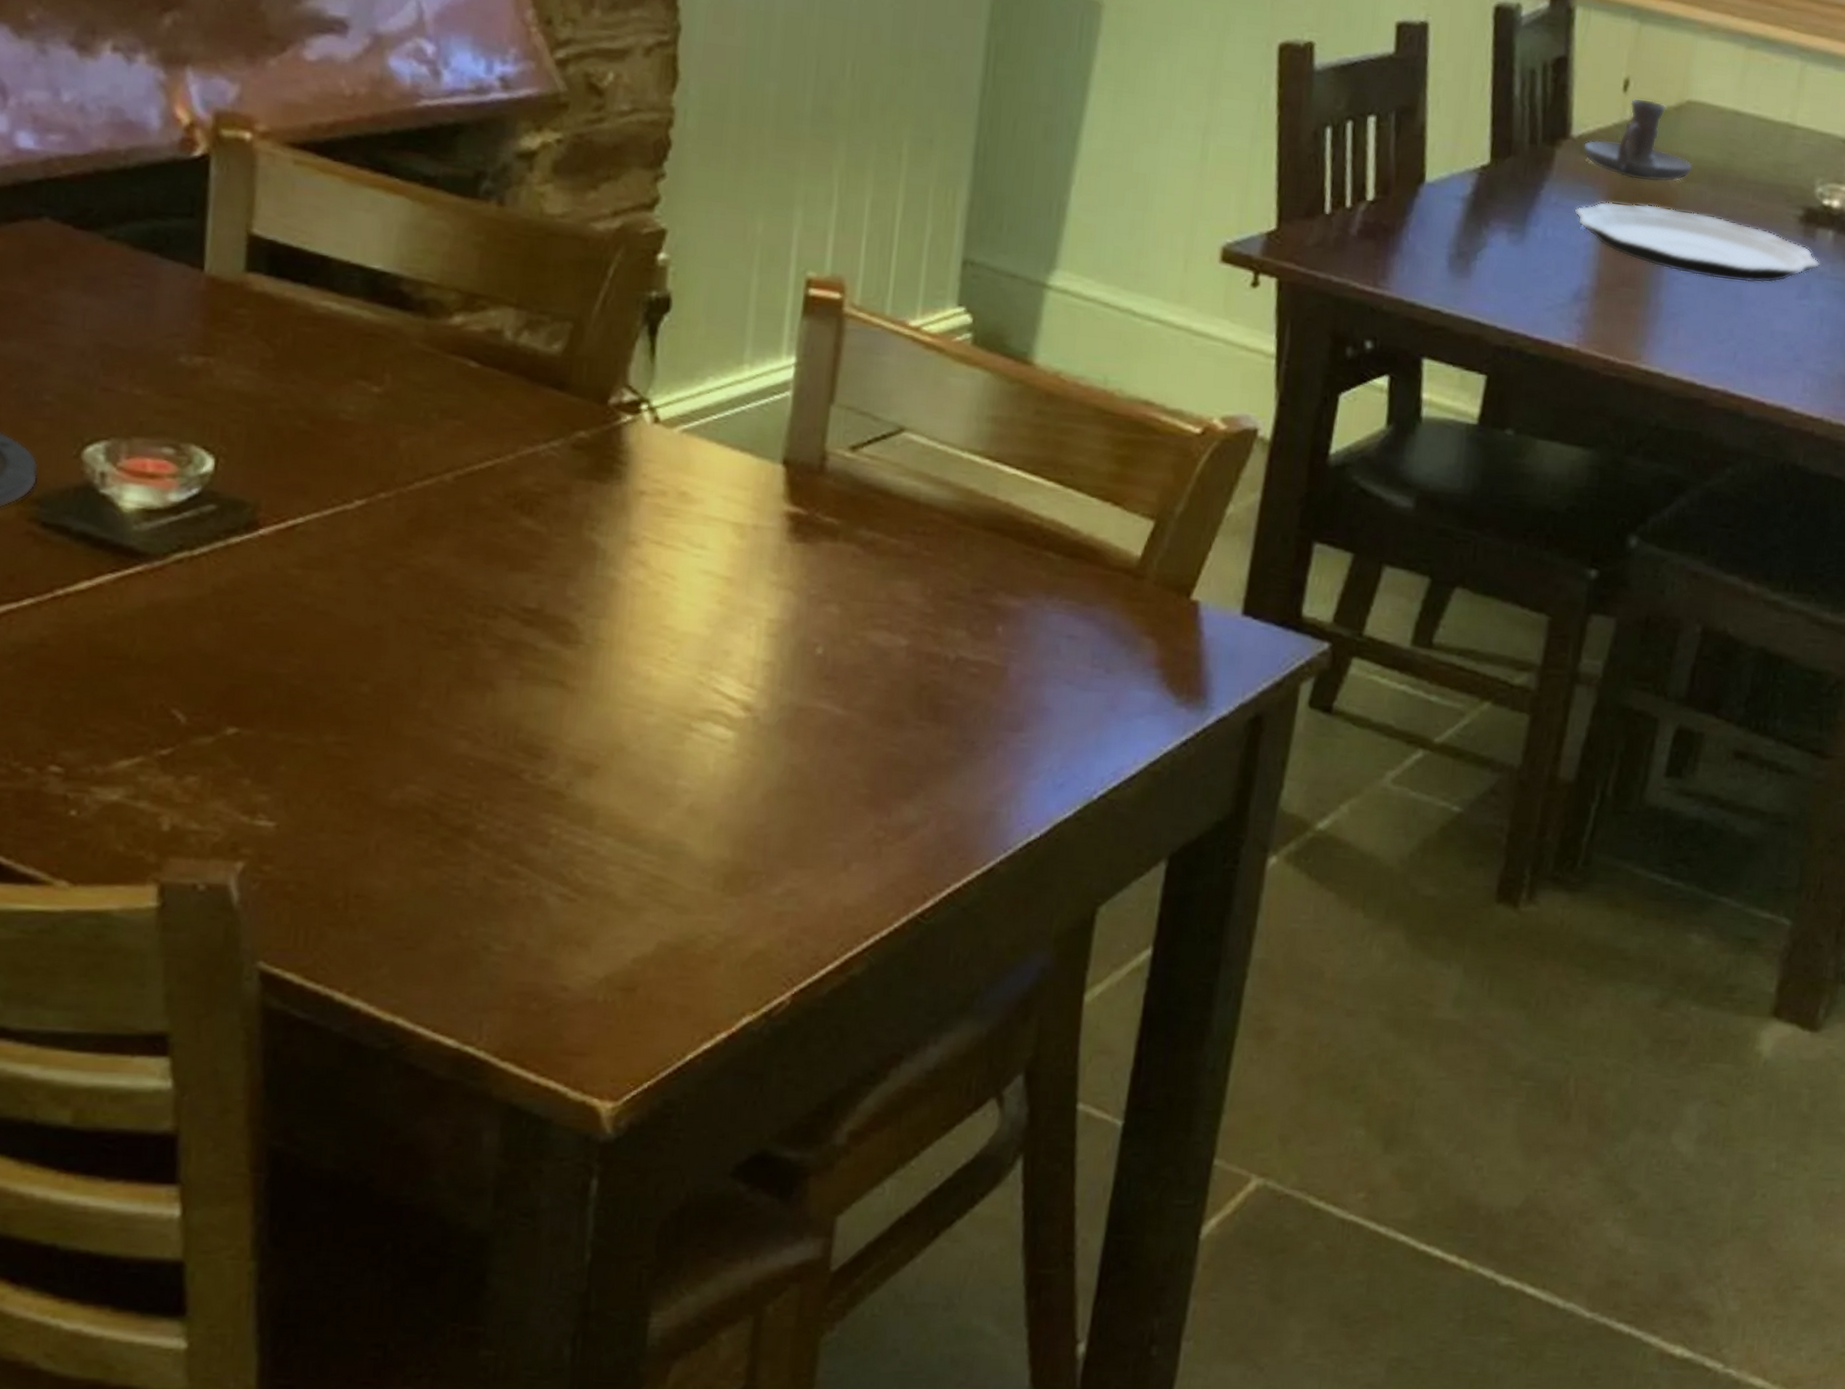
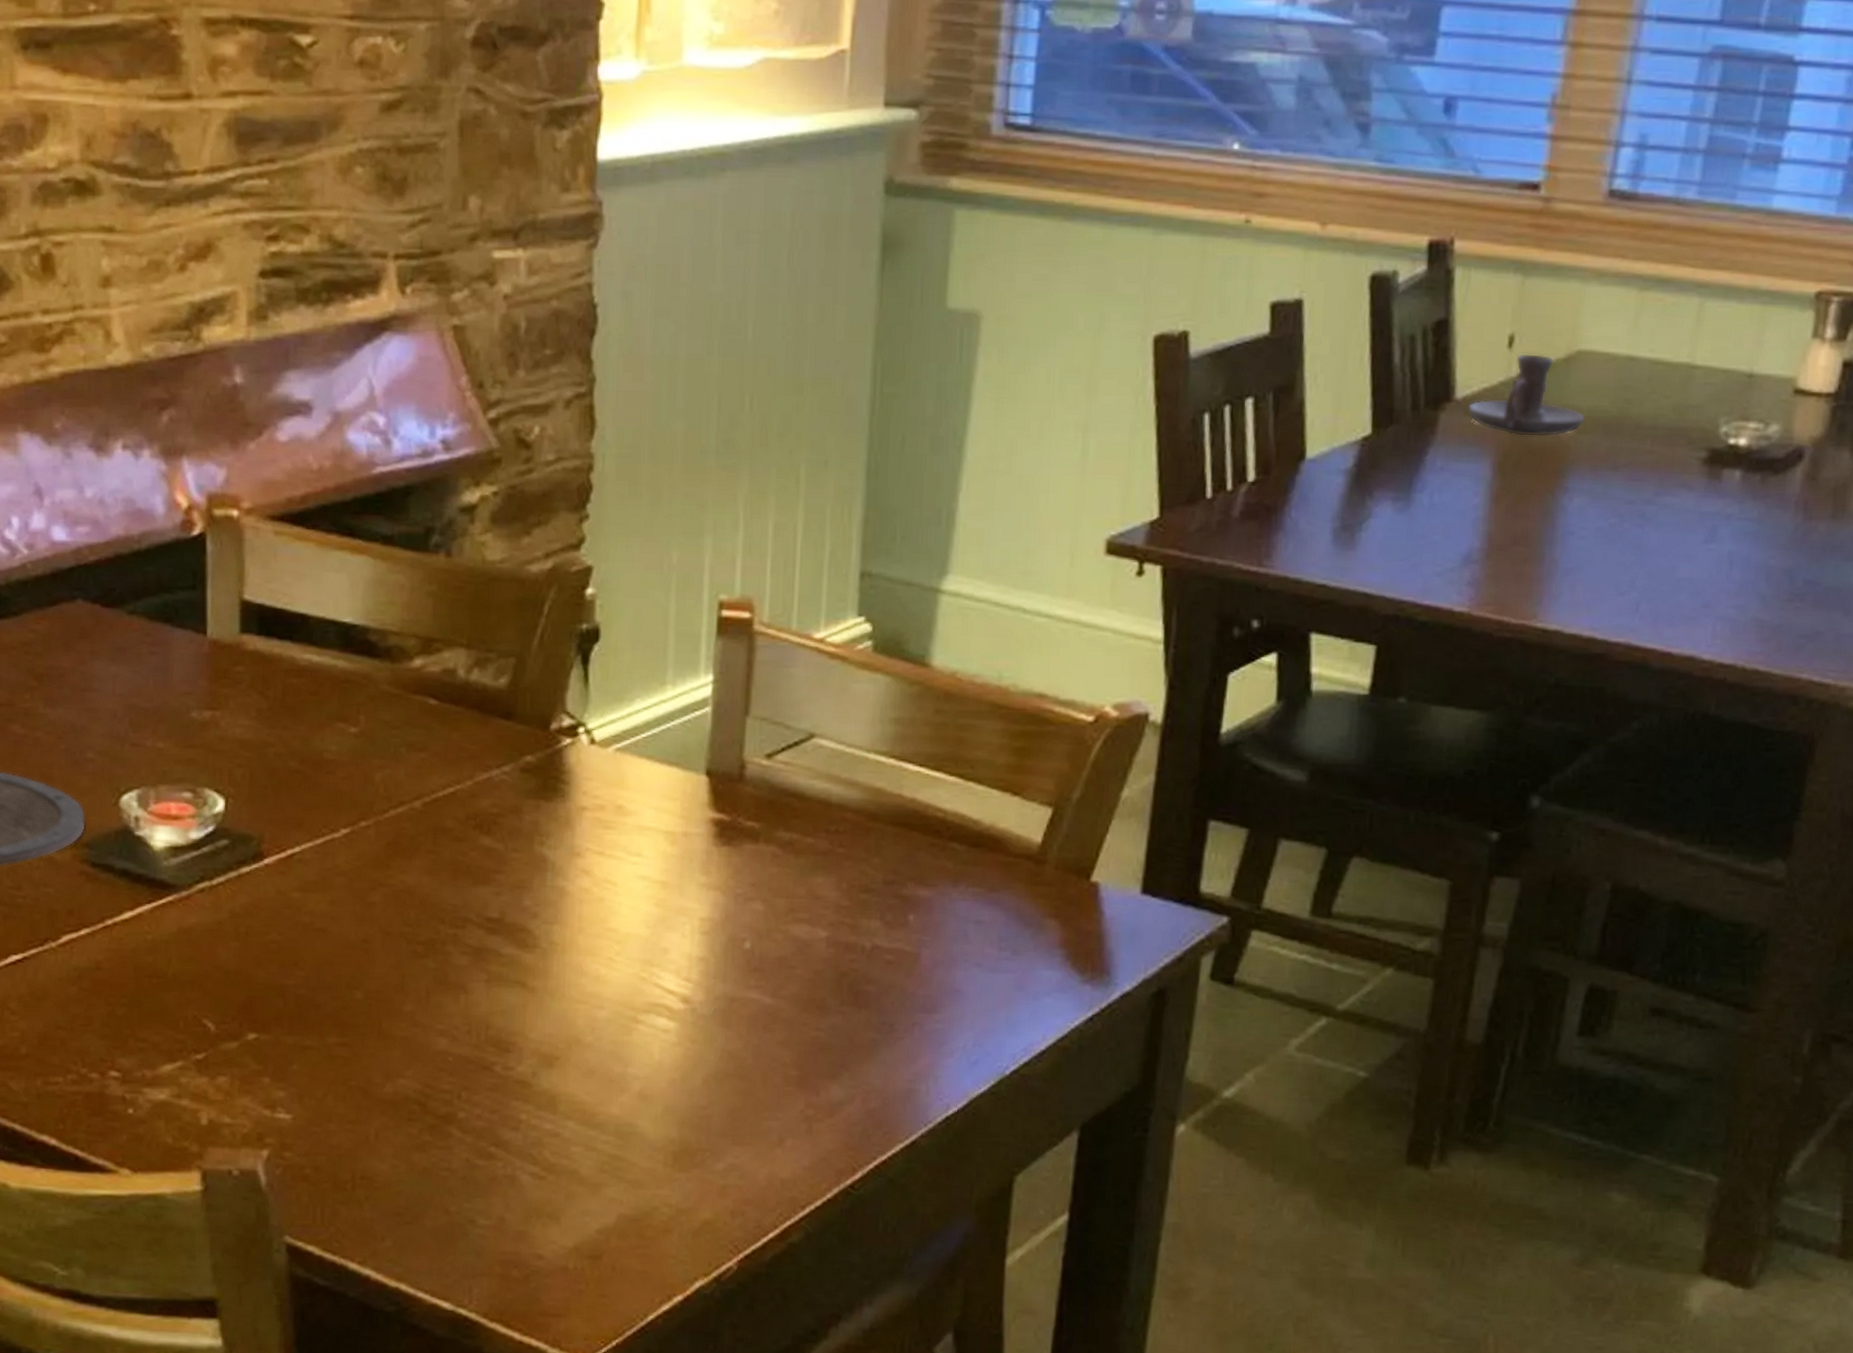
plate: present [1574,201,1820,283] -> none [1461,460,1727,531]

